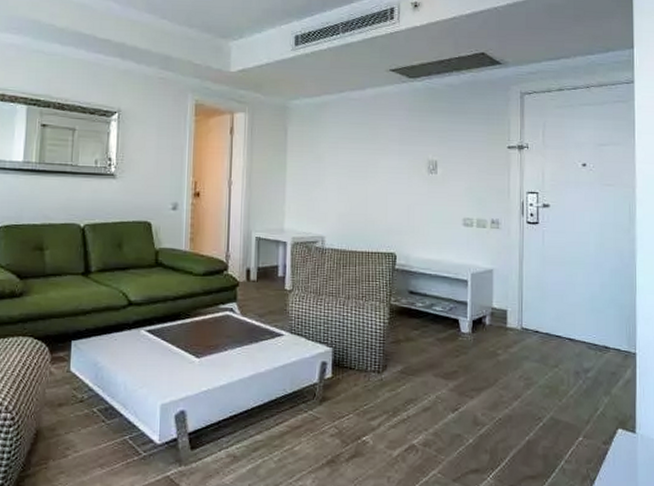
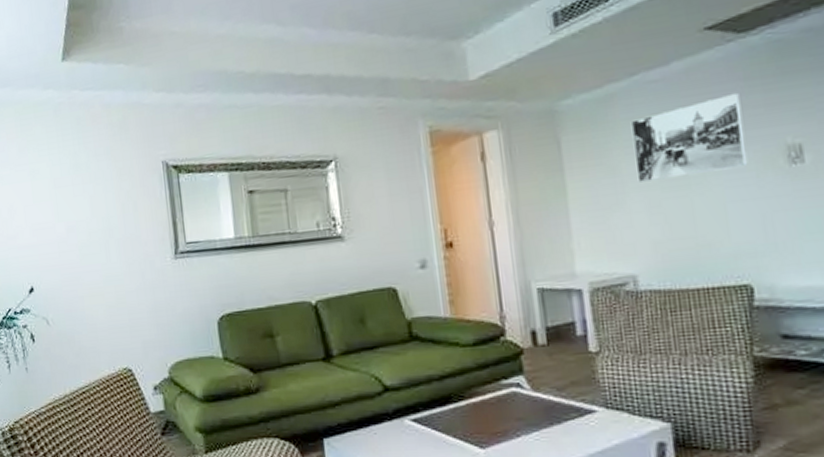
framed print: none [334,118,405,170] -> present [630,92,748,182]

